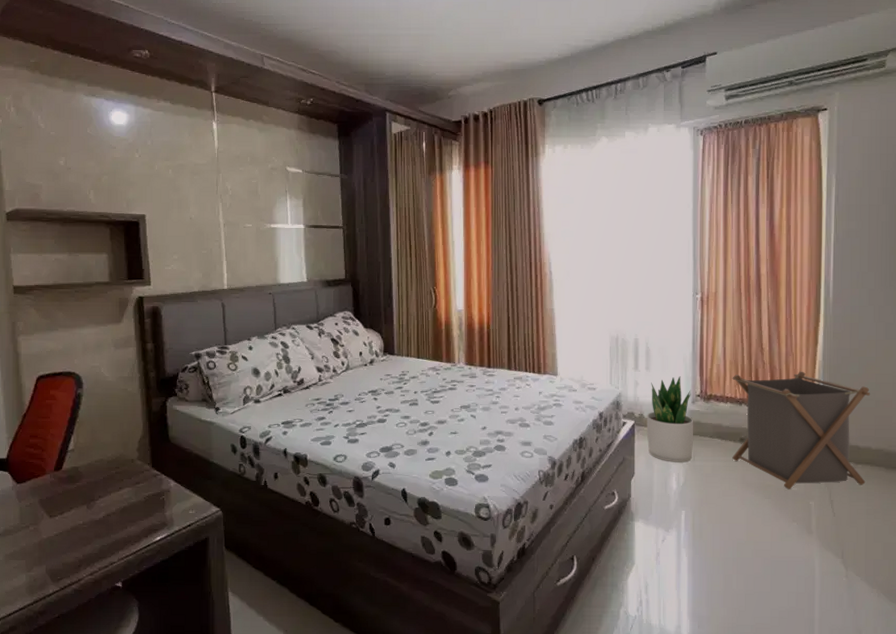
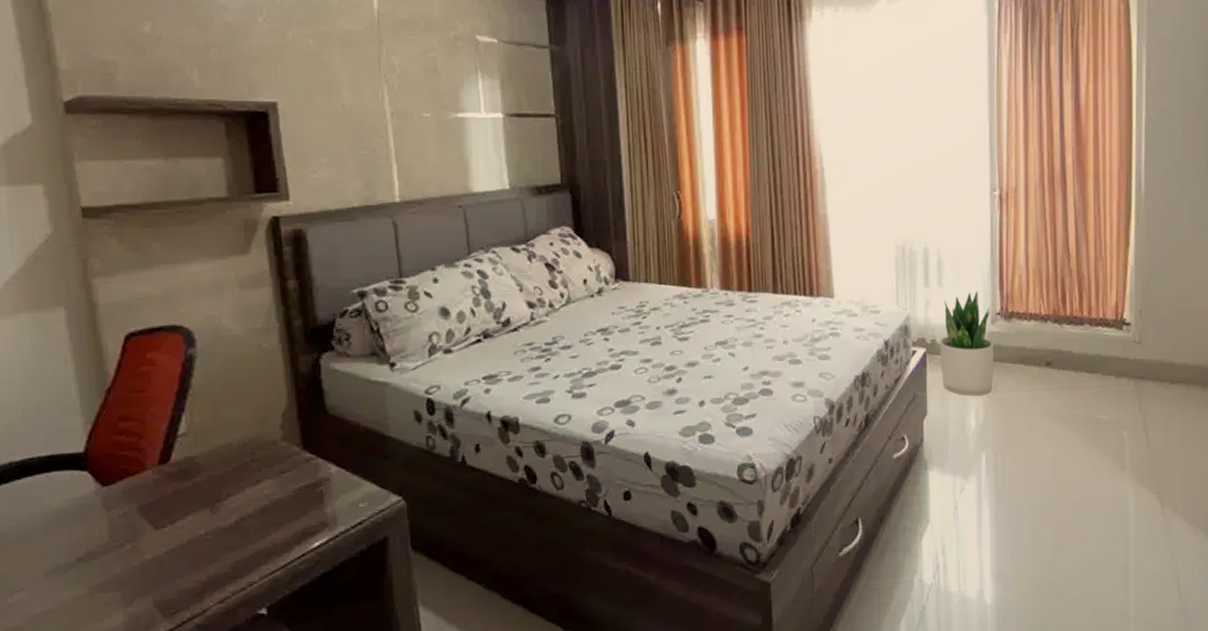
laundry basket: present [732,371,871,490] -> none [1036,278,1186,419]

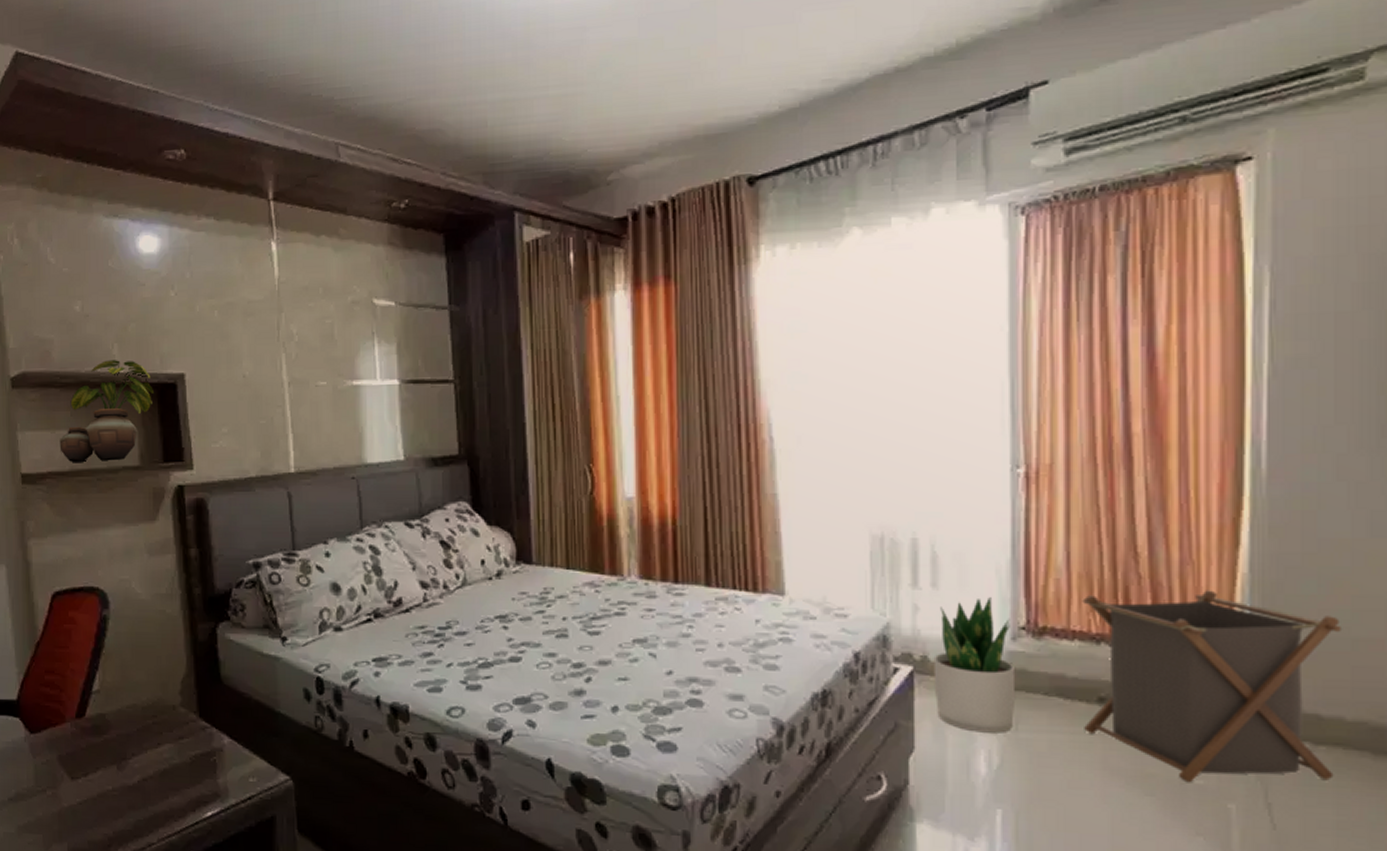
potted plant: none [129,86,242,195] -> present [59,360,154,463]
laundry basket: none [1036,278,1186,419] -> present [1082,590,1343,783]

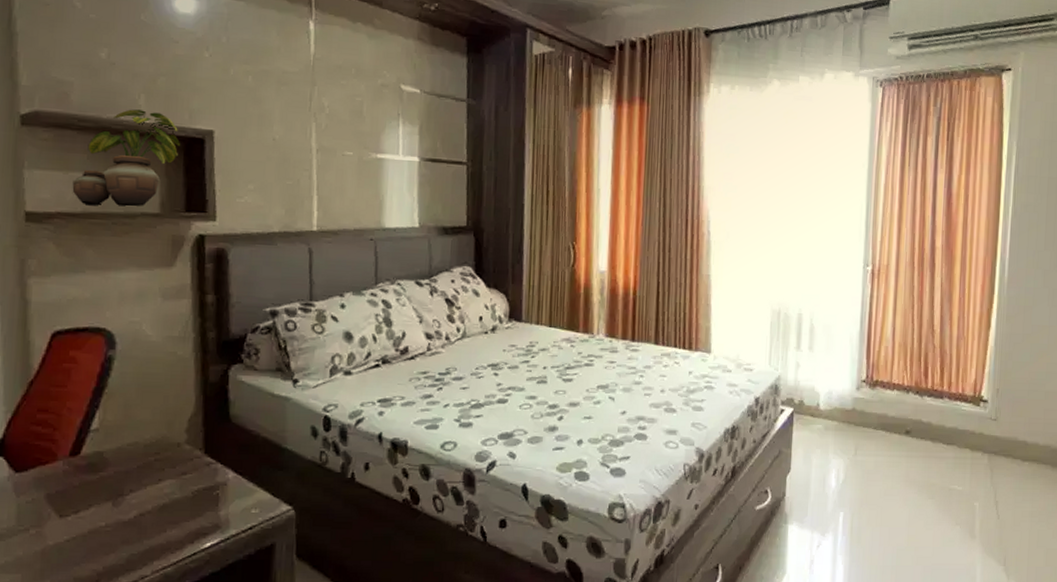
planter: present [933,597,1016,733] -> none [806,359,857,457]
laundry basket: present [1082,590,1343,783] -> none [896,357,1041,489]

